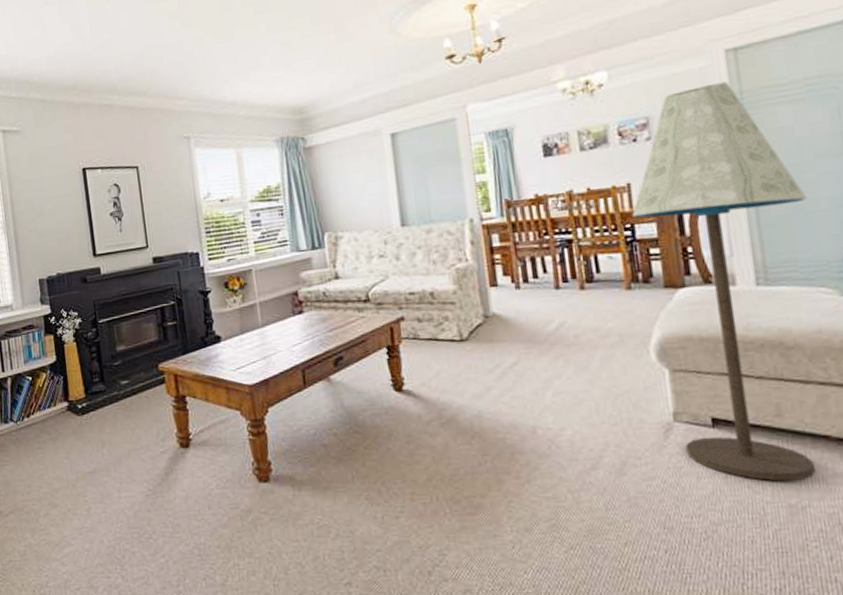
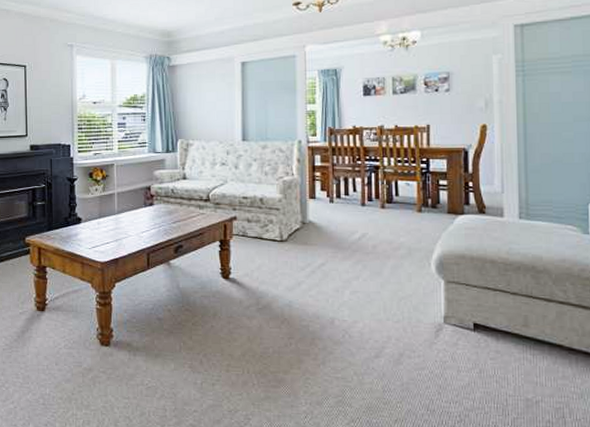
floor lamp: present [632,81,815,482] -> none [429,50,565,380]

